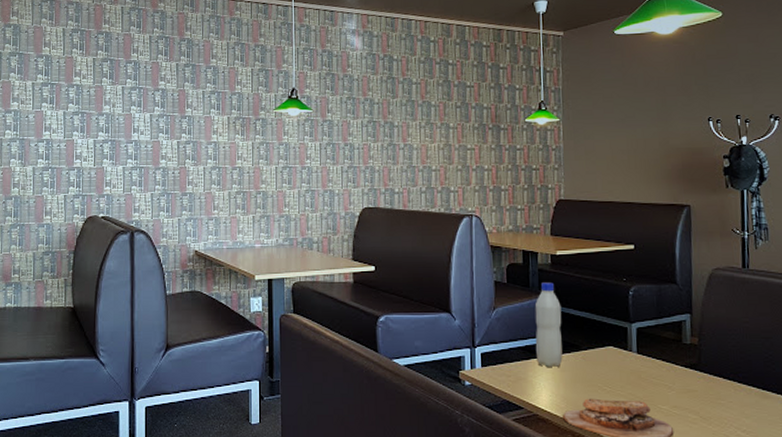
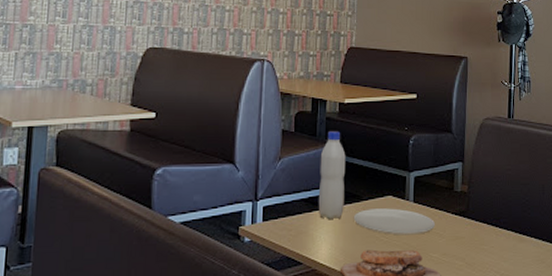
plate: none [572,358,664,386] -> present [353,208,436,236]

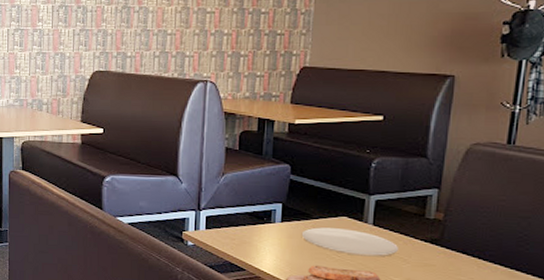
water bottle: present [318,131,346,220] -> none [263,151,295,235]

